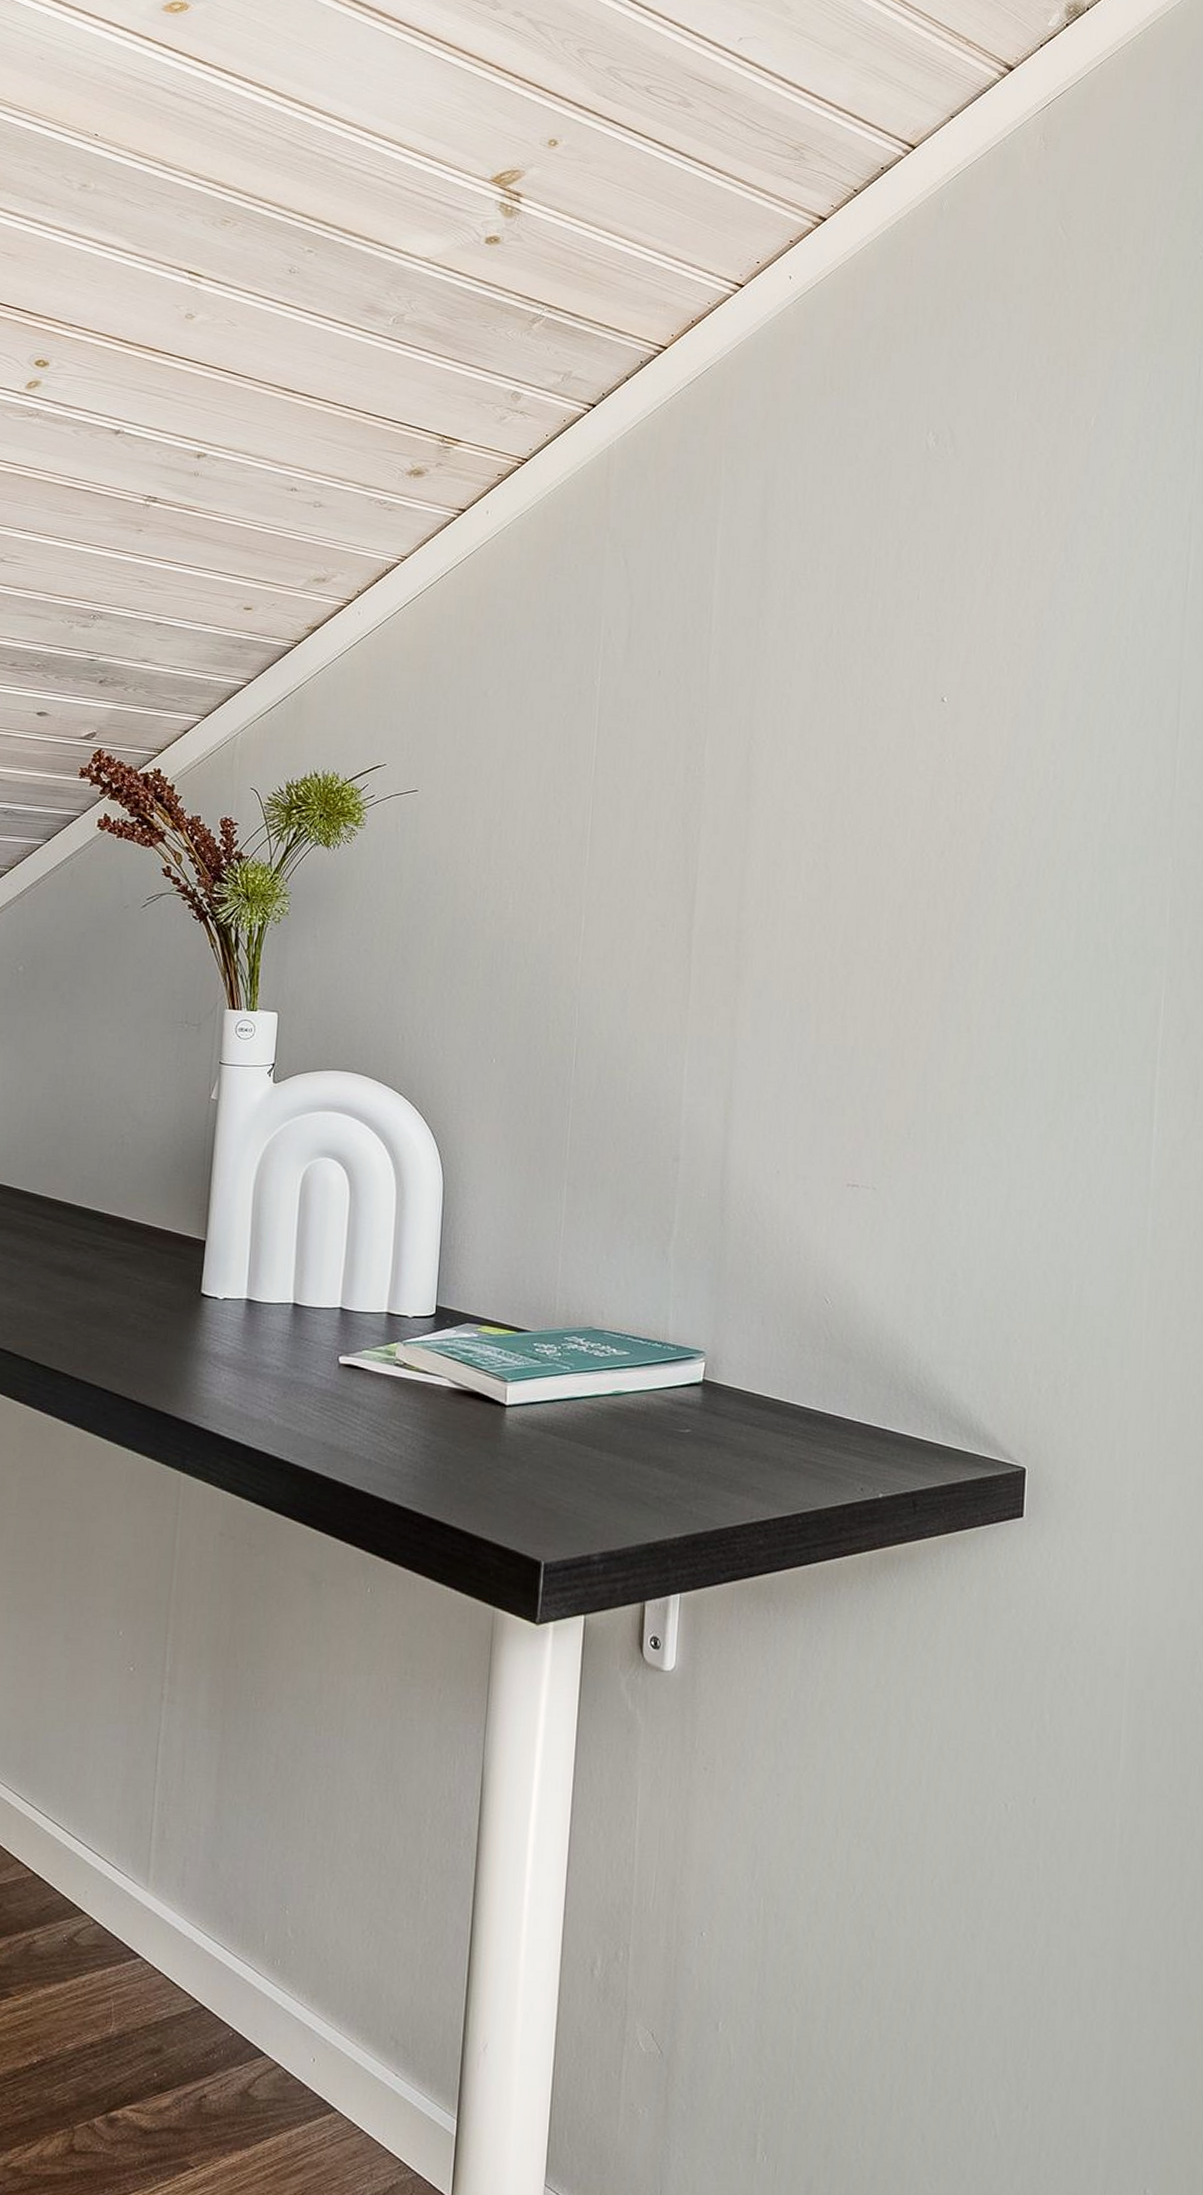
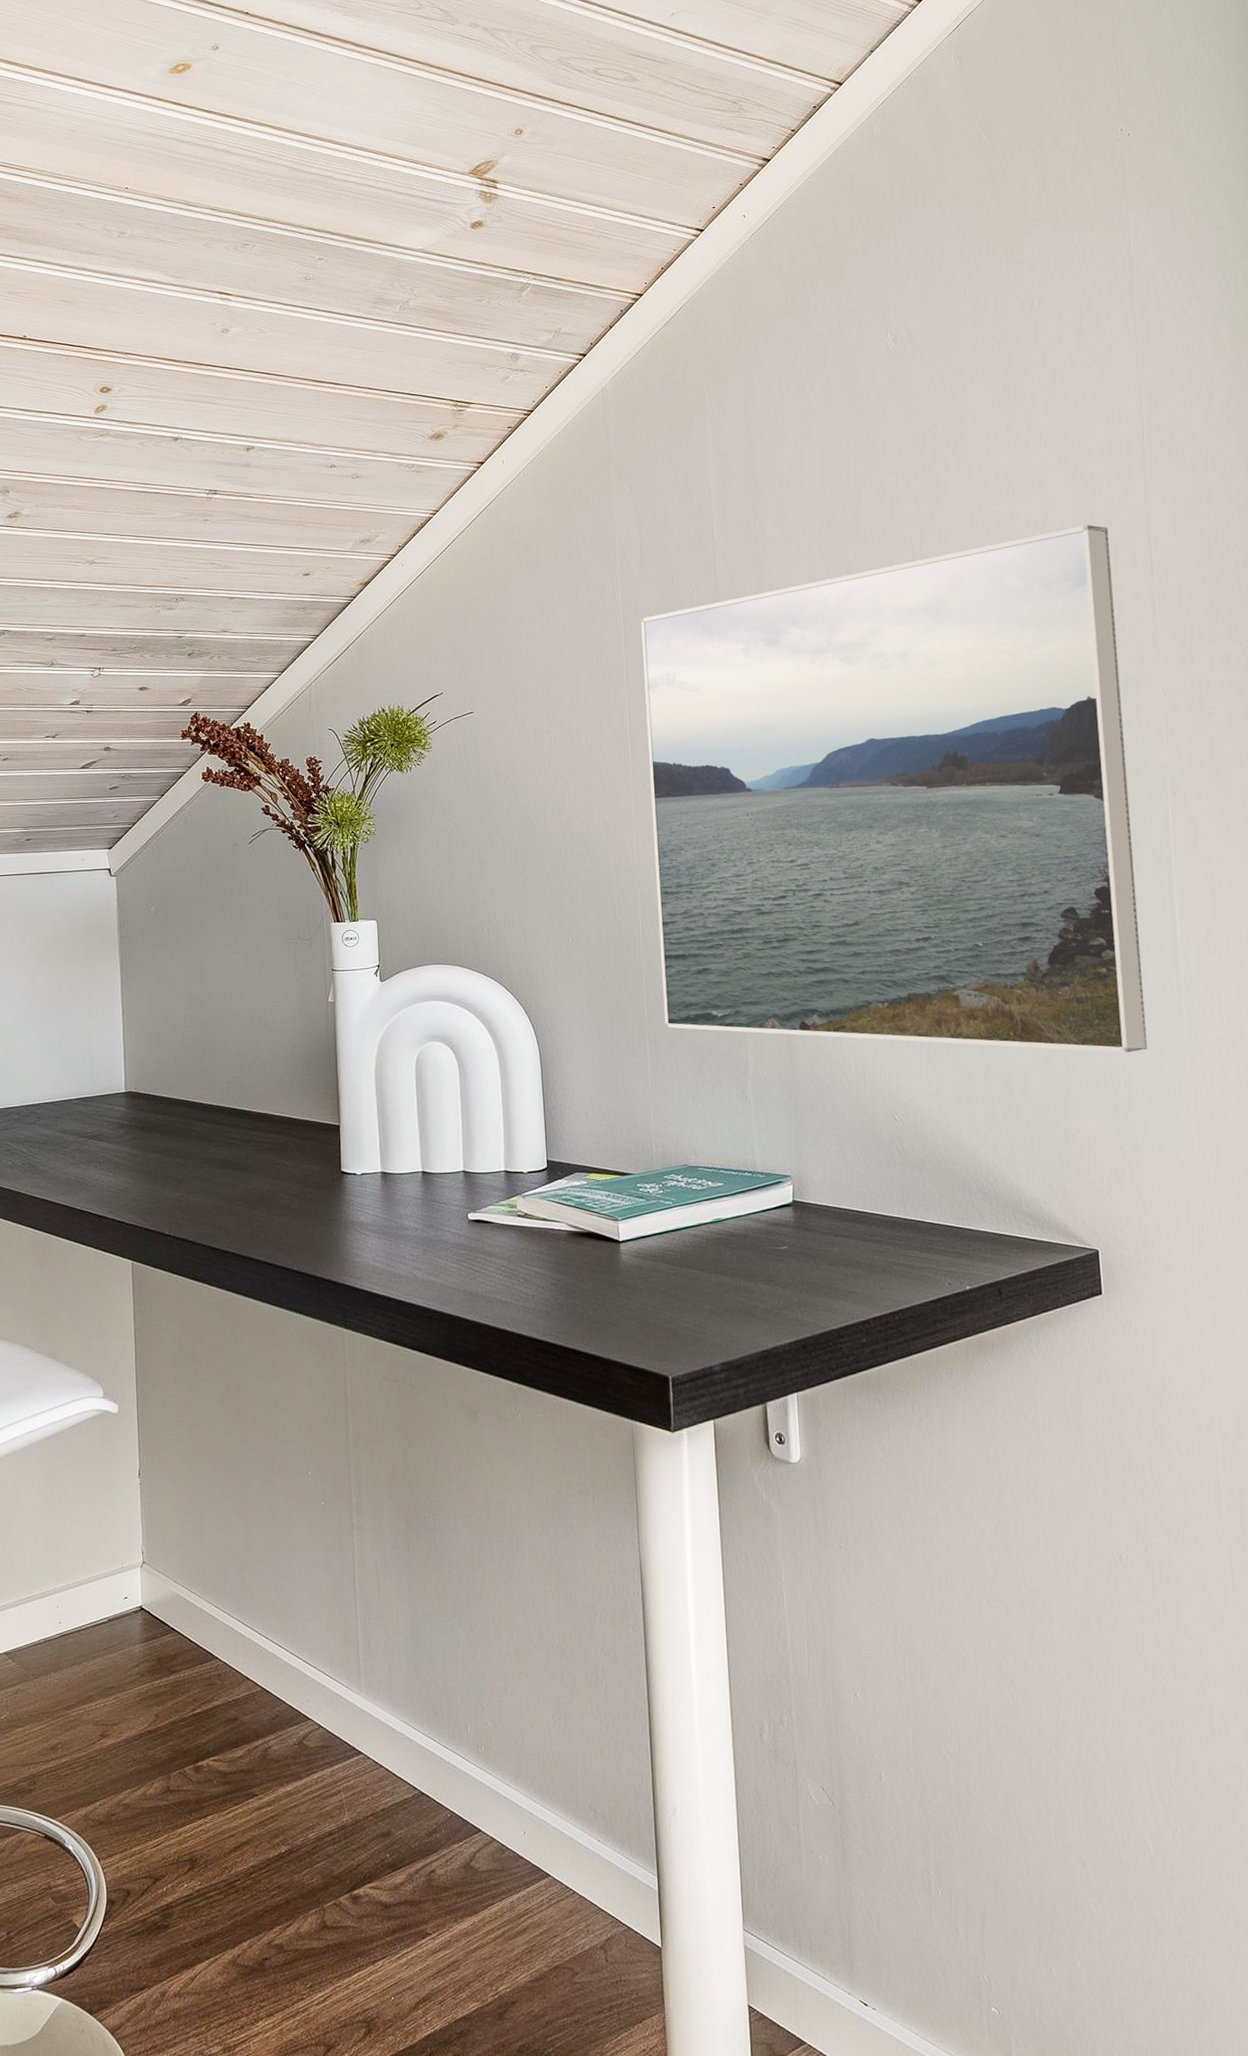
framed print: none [587,673,1137,1256] -> present [641,525,1148,1053]

